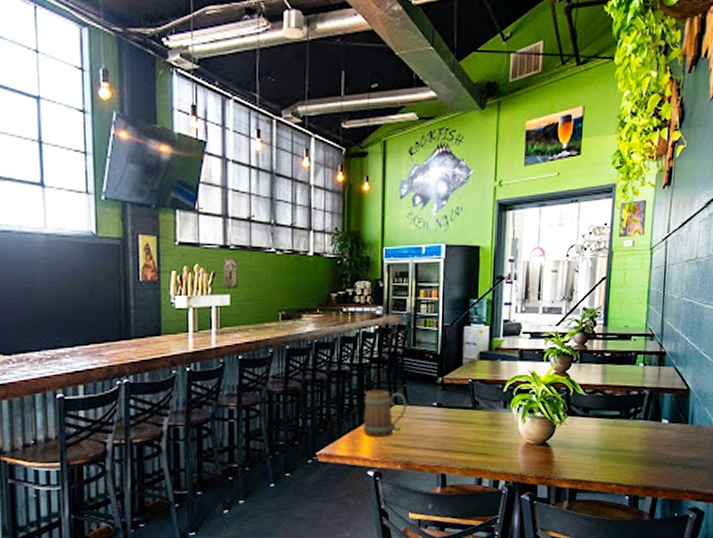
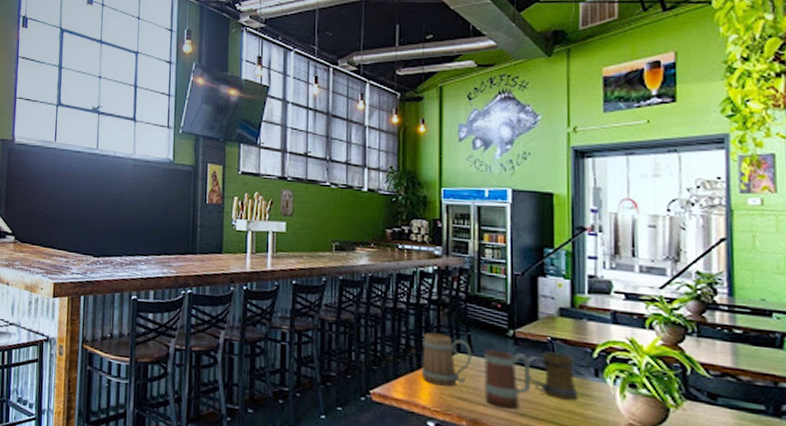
beer mug: none [416,397,454,448] -> present [483,350,530,409]
beer mug: none [452,392,491,432] -> present [528,351,579,400]

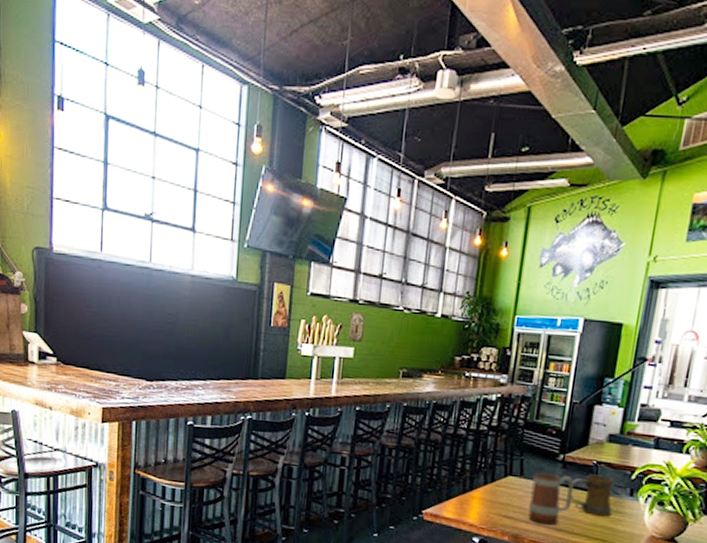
beer mug: present [421,332,472,387] -> none [472,457,523,506]

